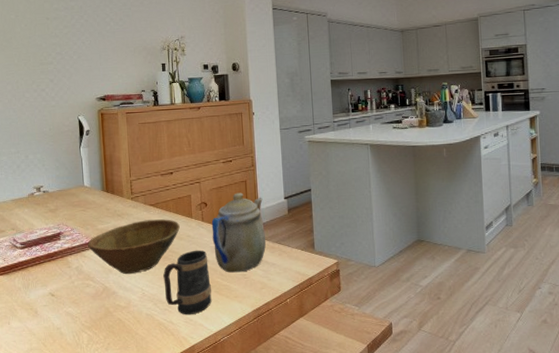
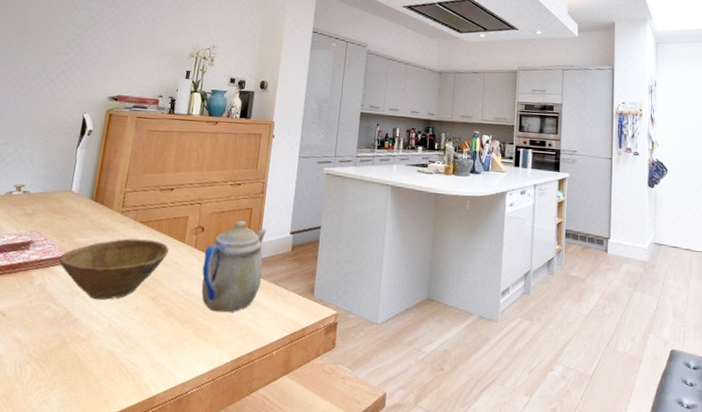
mug: present [163,250,212,315] -> none [134,280,193,358]

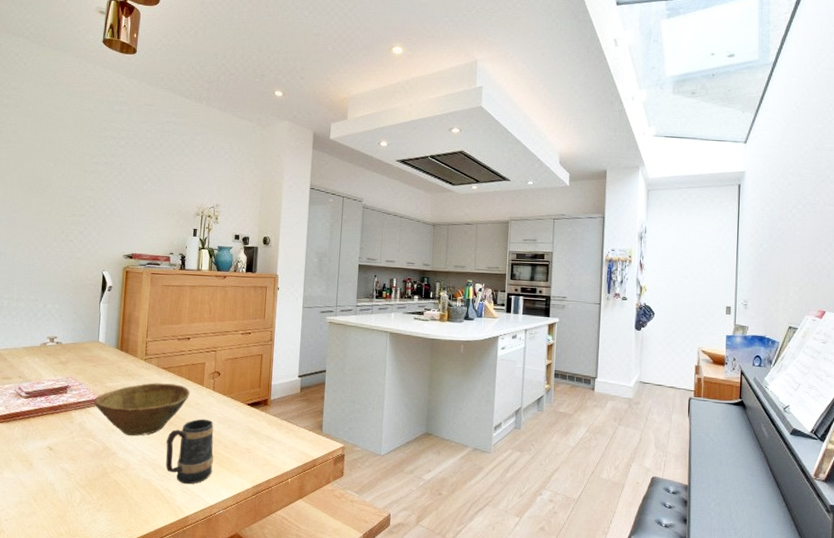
mug: none [134,280,193,358] -> present [166,419,214,485]
teapot: present [201,220,267,313] -> none [221,365,277,446]

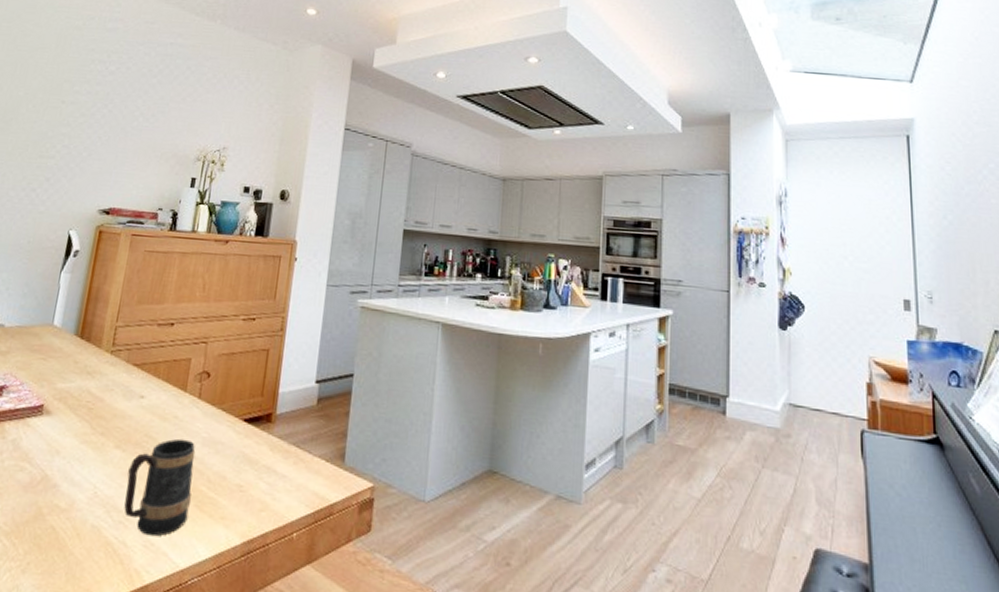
bowl: present [94,383,190,437] -> none [36,384,167,462]

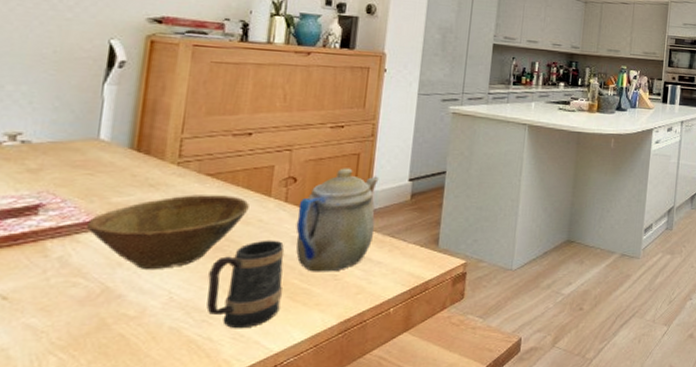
bowl: none [36,384,167,462] -> present [87,195,249,271]
teapot: none [206,364,287,482] -> present [296,168,379,272]

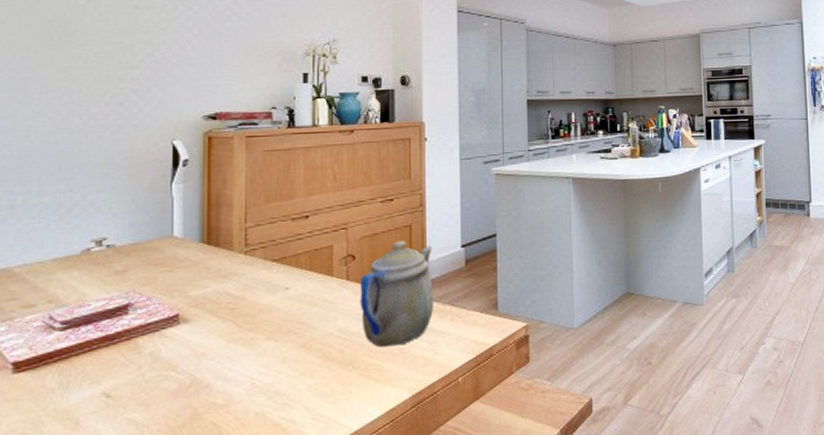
bowl: present [87,195,249,271] -> none [172,279,314,359]
mug: present [206,240,285,329] -> none [285,318,354,410]

